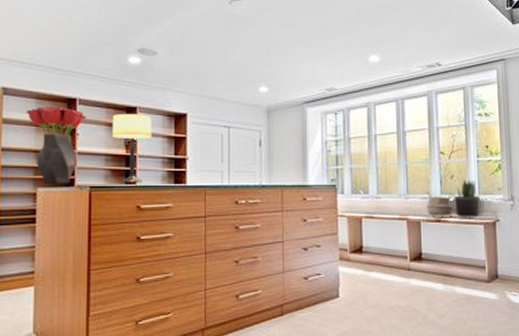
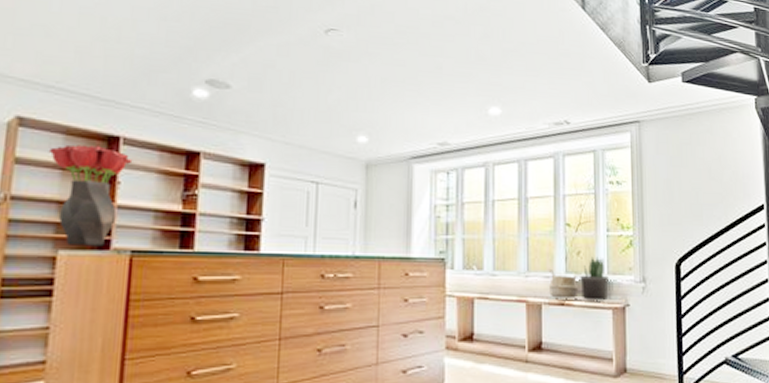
table lamp: present [111,113,152,183] -> none [164,158,219,248]

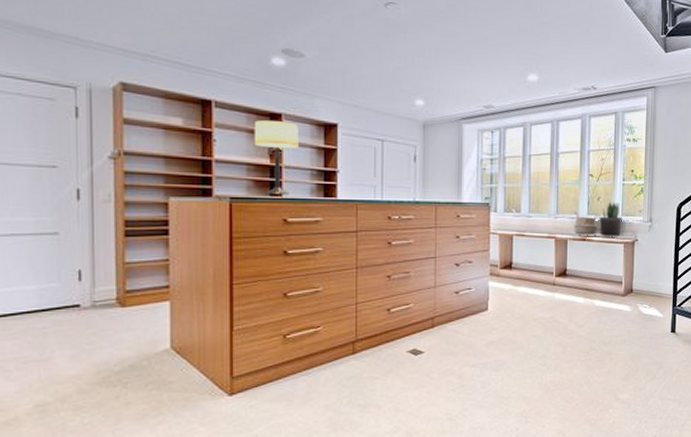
bouquet: present [48,144,133,246] -> none [151,107,225,194]
table lamp: none [164,158,219,248] -> present [253,119,299,195]

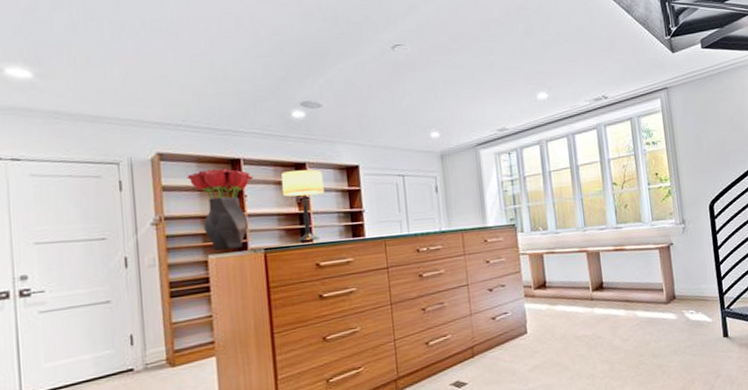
bouquet: none [151,107,225,194] -> present [187,168,254,251]
woven basket: present [573,212,600,235] -> none [601,222,630,246]
planter: present [599,201,622,237] -> none [629,207,654,245]

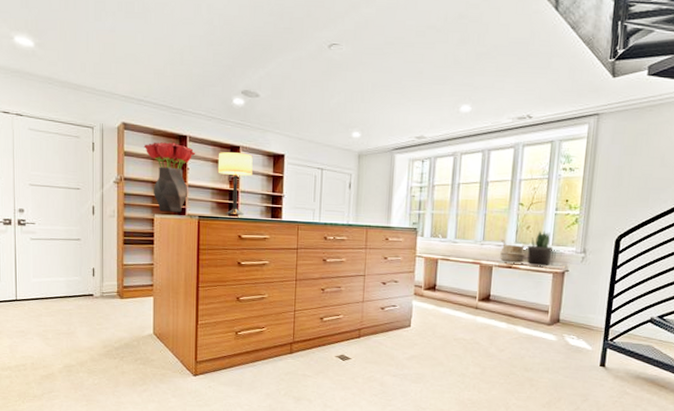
woven basket: none [601,222,630,246] -> present [499,240,529,263]
planter: none [629,207,654,245] -> present [527,230,553,267]

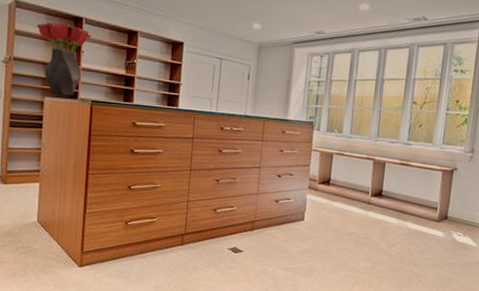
table lamp: present [217,151,253,216] -> none [113,36,151,102]
woven basket: present [499,240,529,263] -> none [392,137,421,160]
planter: present [527,230,553,267] -> none [419,129,443,165]

